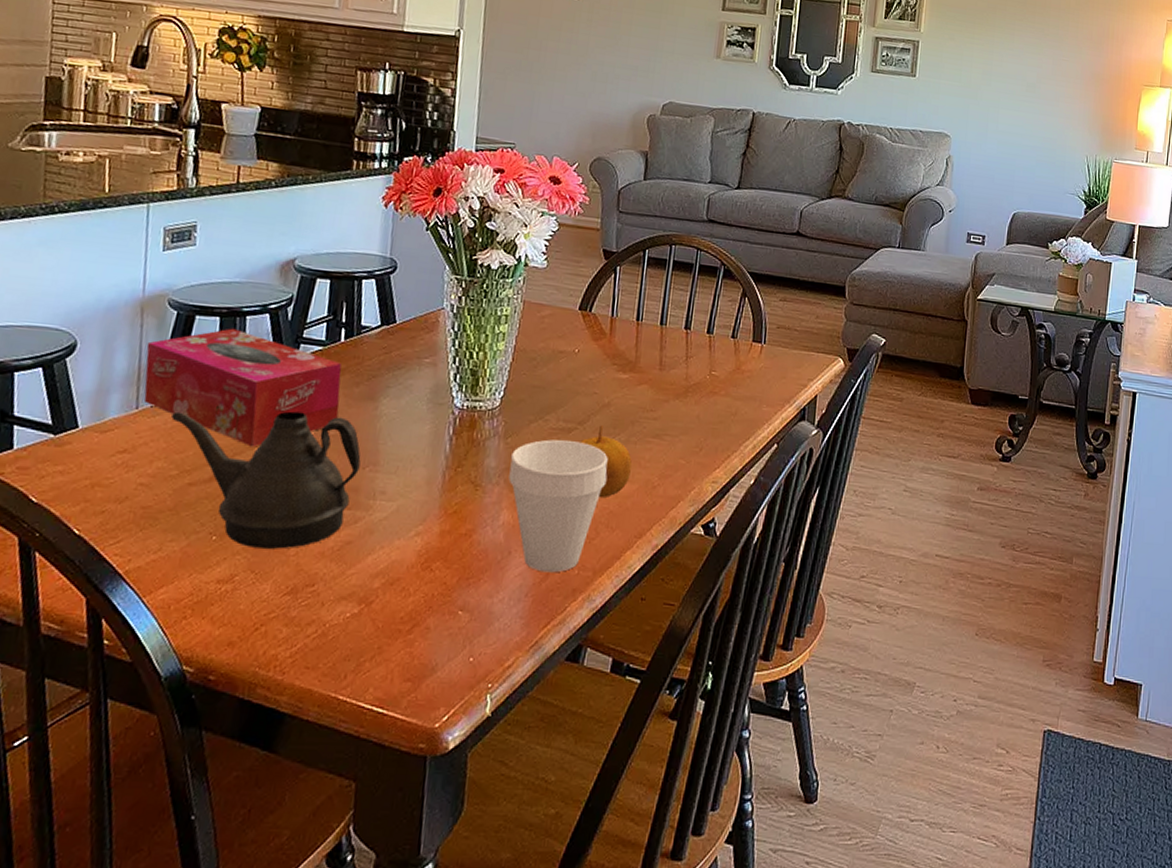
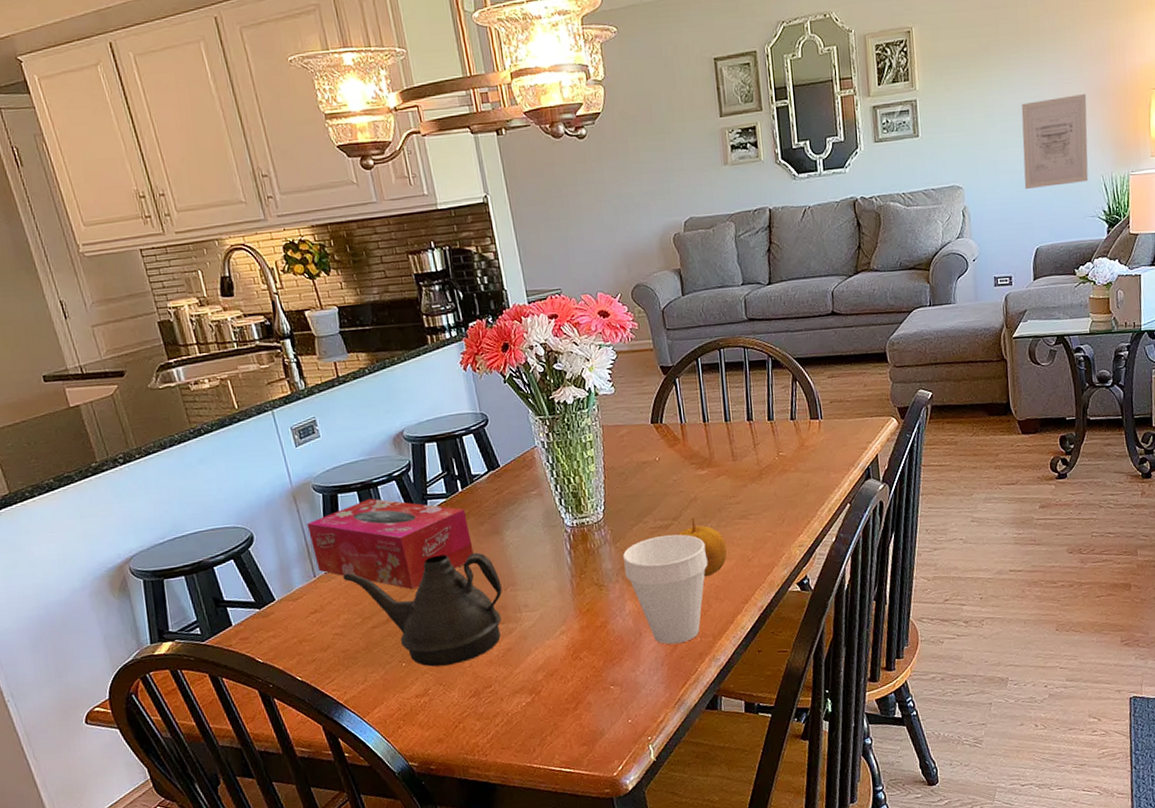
wall art: none [1010,69,1082,159] -> present [1021,94,1089,190]

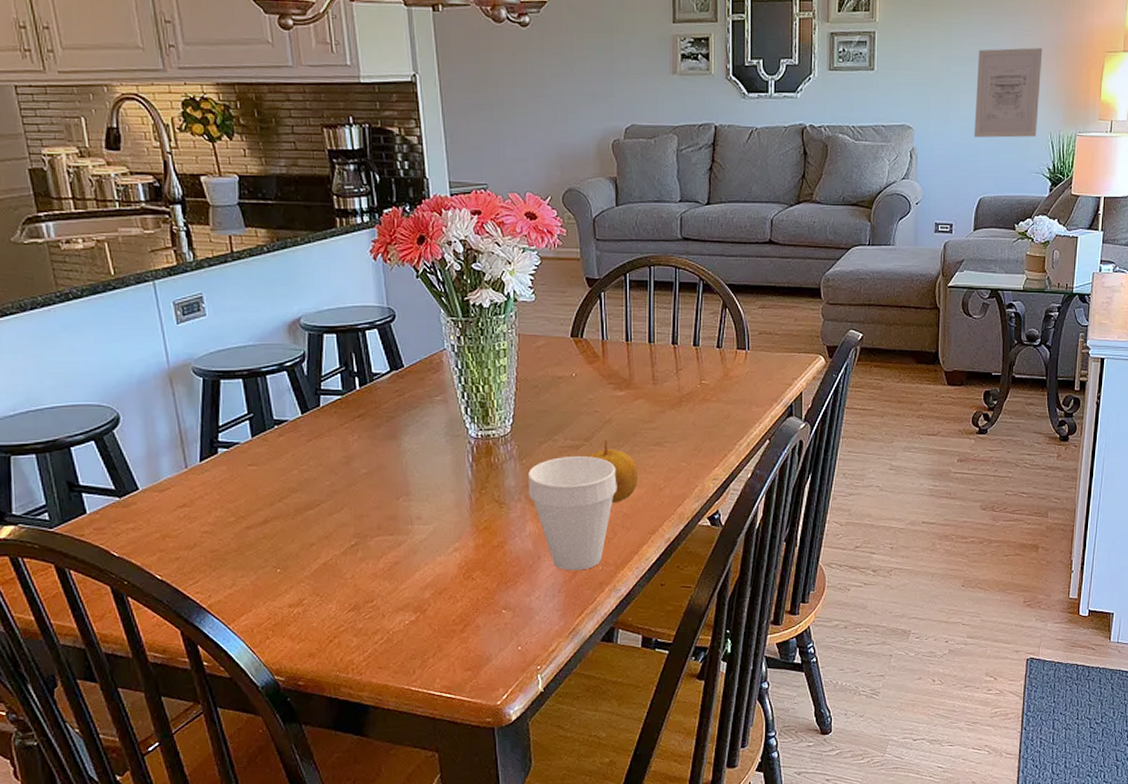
tissue box: present [306,498,474,590] -> none [182,388,367,491]
teapot: present [343,552,502,667] -> none [219,456,394,575]

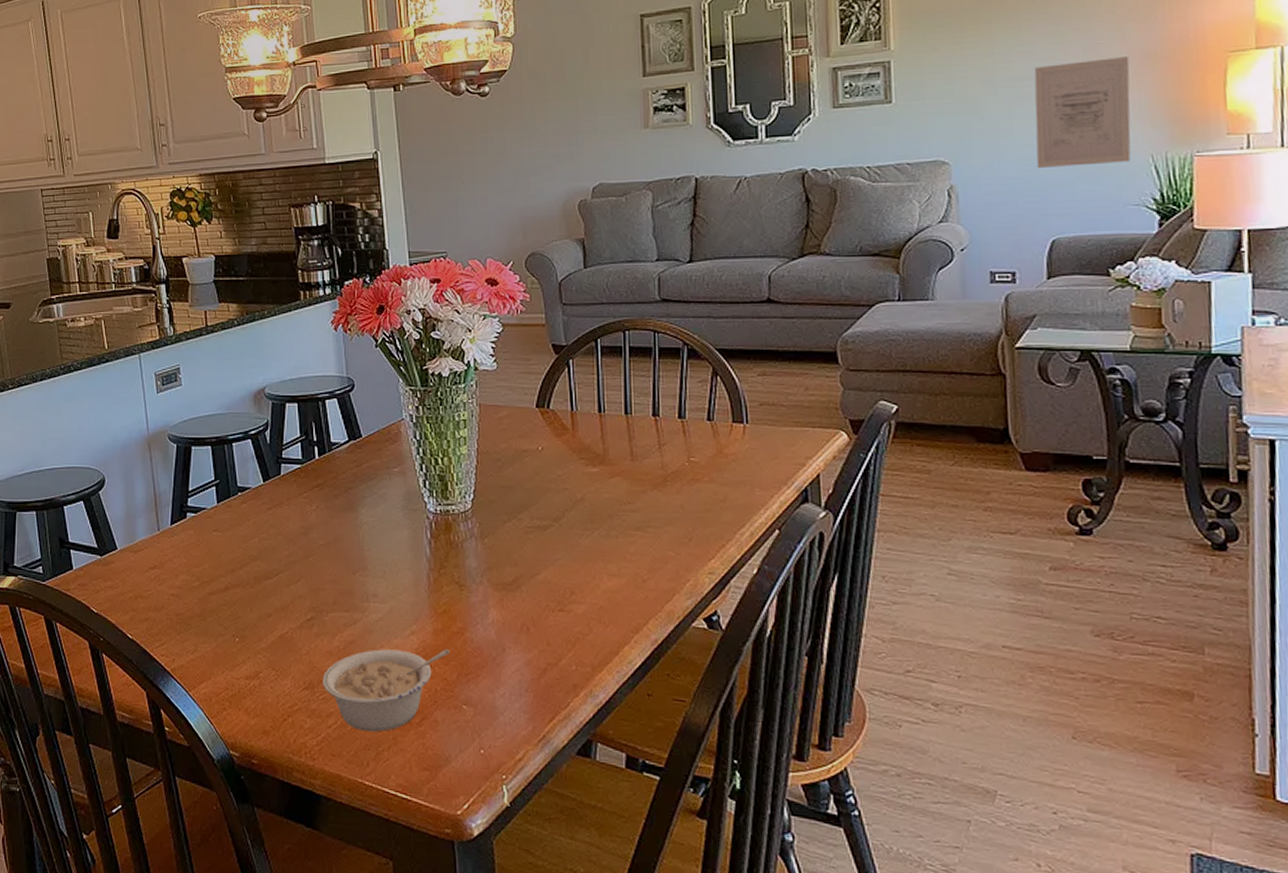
legume: none [367,562,490,643] -> present [322,649,450,732]
cup: present [527,456,617,571] -> none [489,538,592,669]
fruit: present [588,440,638,503] -> none [558,521,616,594]

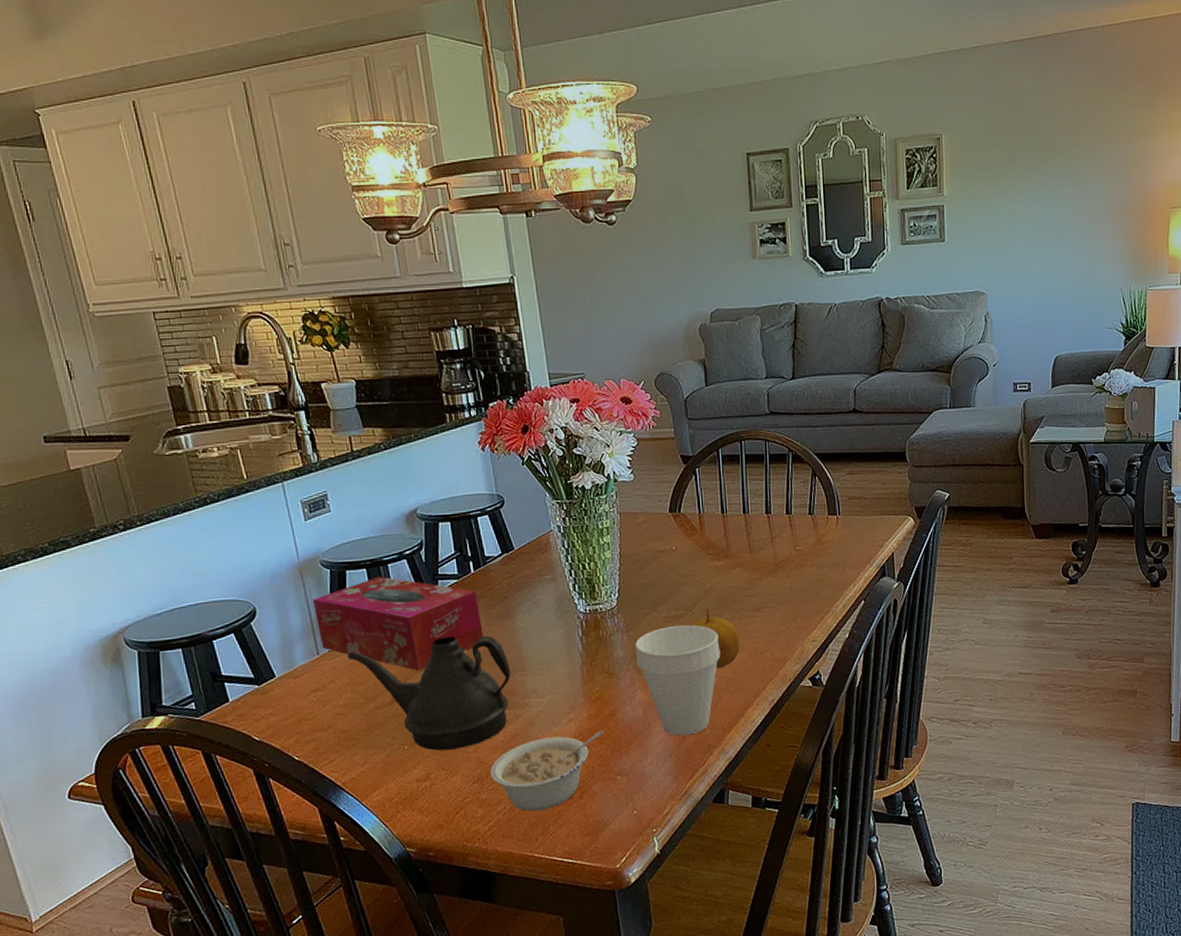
tissue box: none [157,455,324,559] -> present [312,576,483,671]
teapot: none [187,525,350,649] -> present [347,635,511,751]
cup: none [489,538,592,669] -> present [634,625,721,736]
fruit: none [558,521,616,594] -> present [691,608,740,669]
wall art: present [1034,57,1131,169] -> none [1045,209,1109,299]

